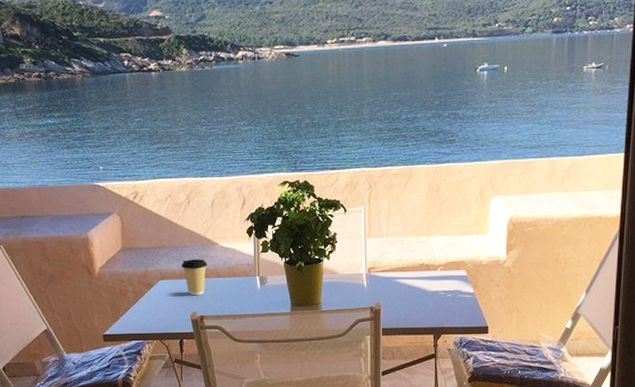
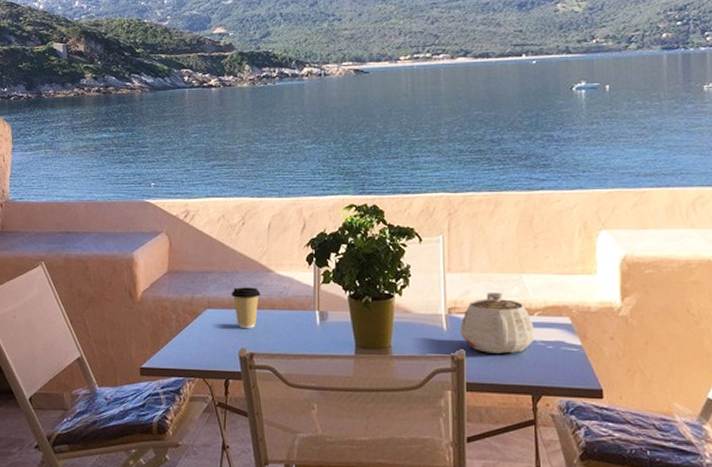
teapot: none [378,252,437,303] -> present [460,291,535,354]

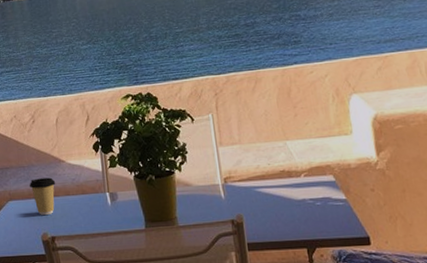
teapot: present [460,291,535,354] -> none [236,159,304,215]

